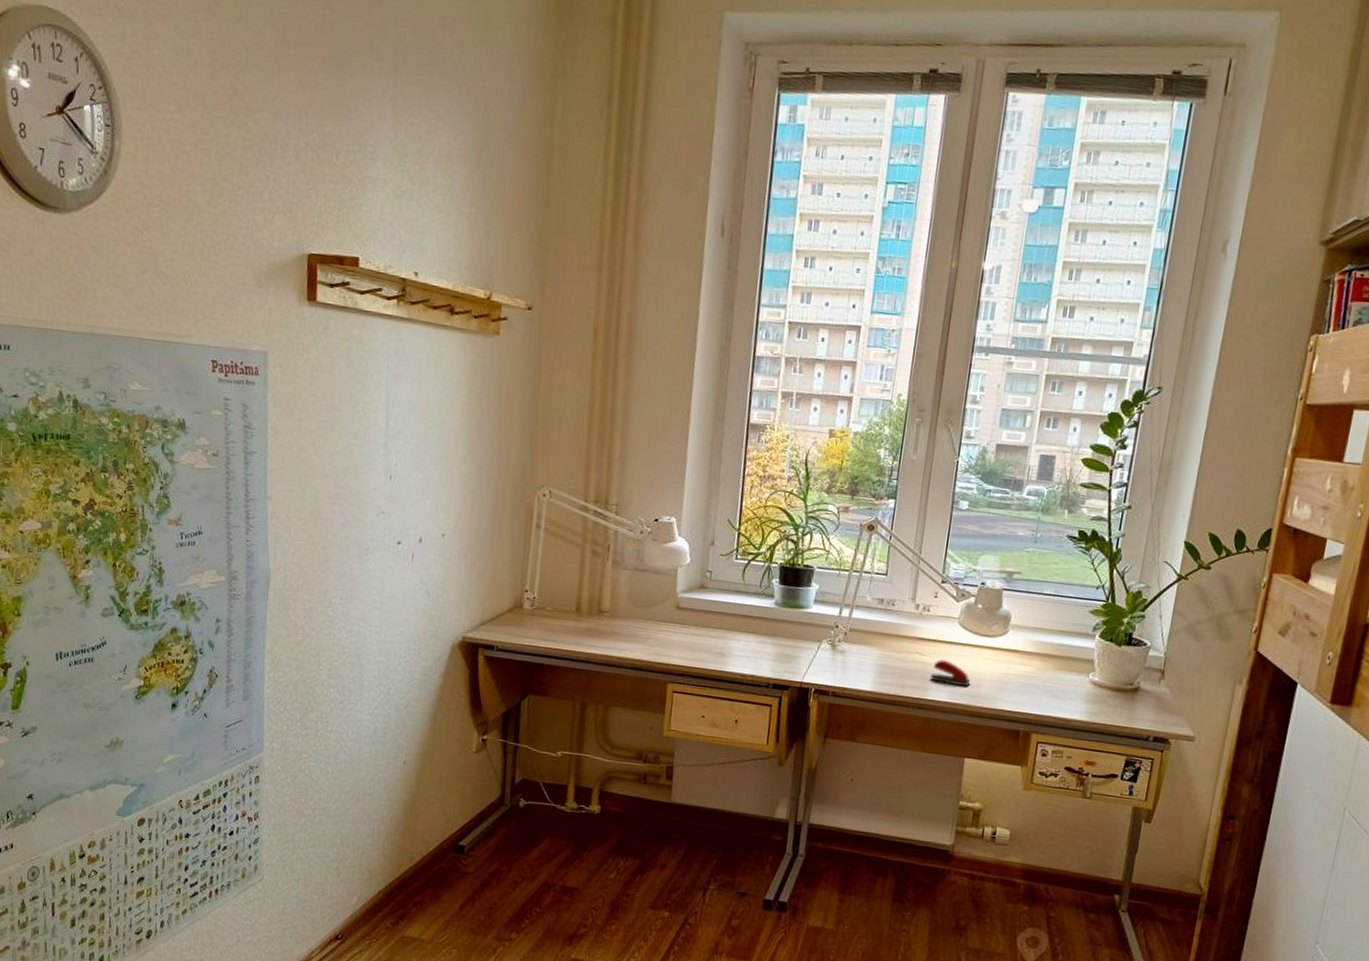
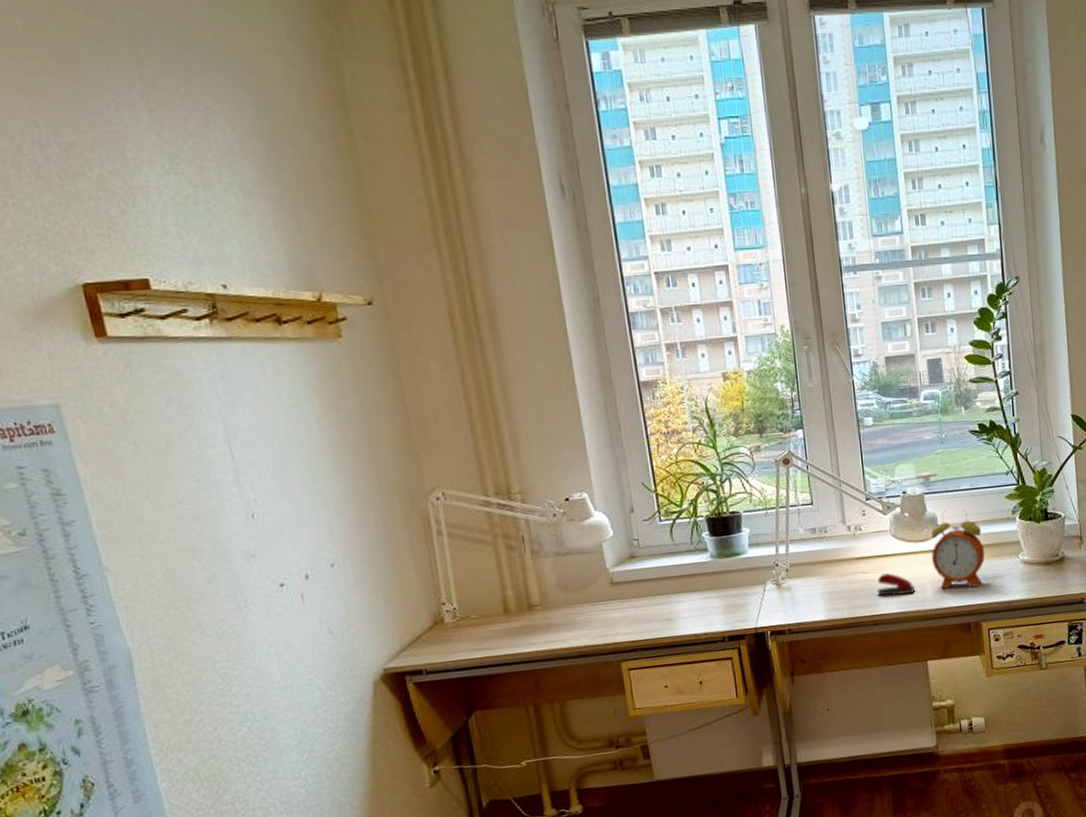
alarm clock: none [994,611,1055,696] -> present [931,510,985,589]

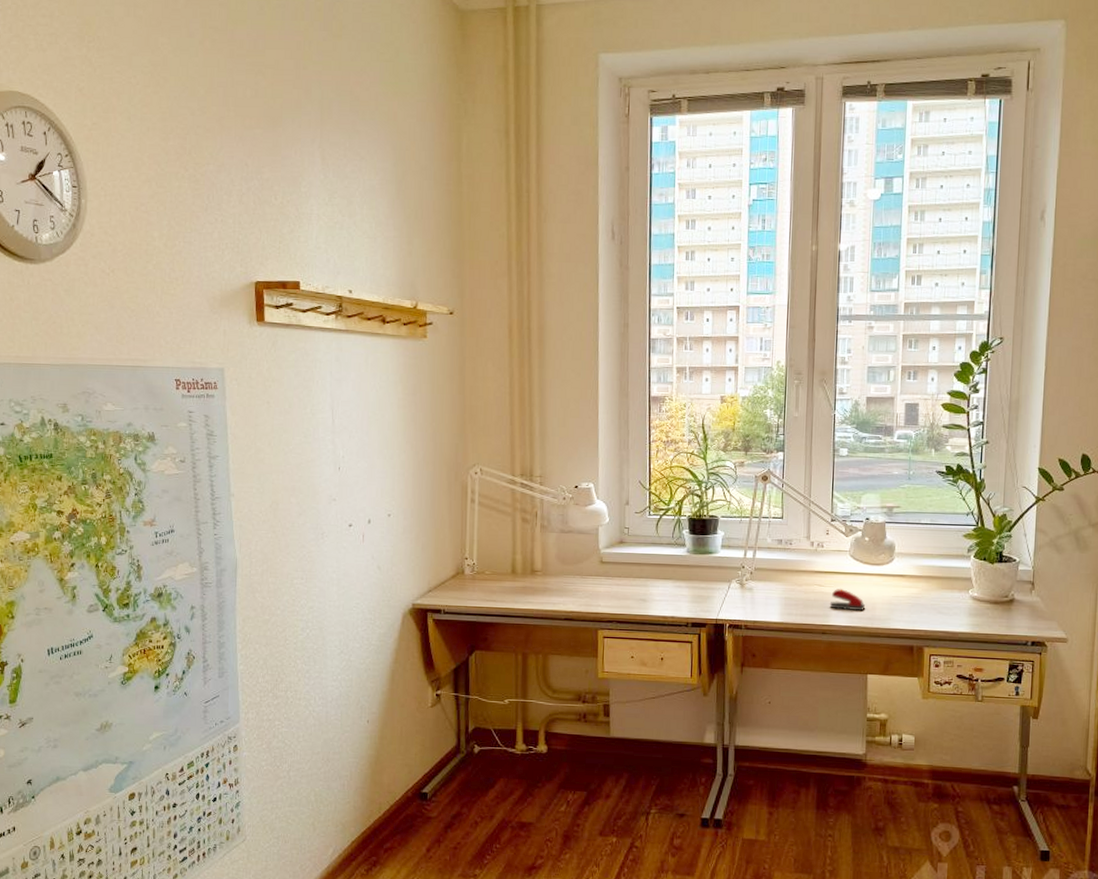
alarm clock: present [931,510,985,589] -> none [884,540,937,614]

